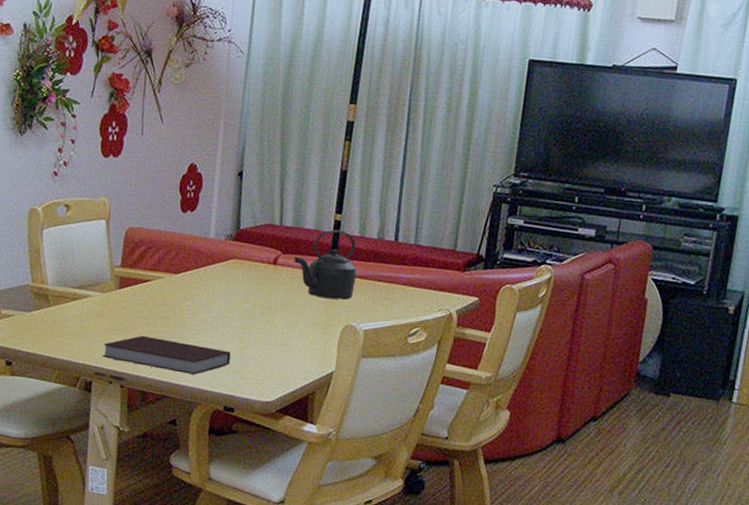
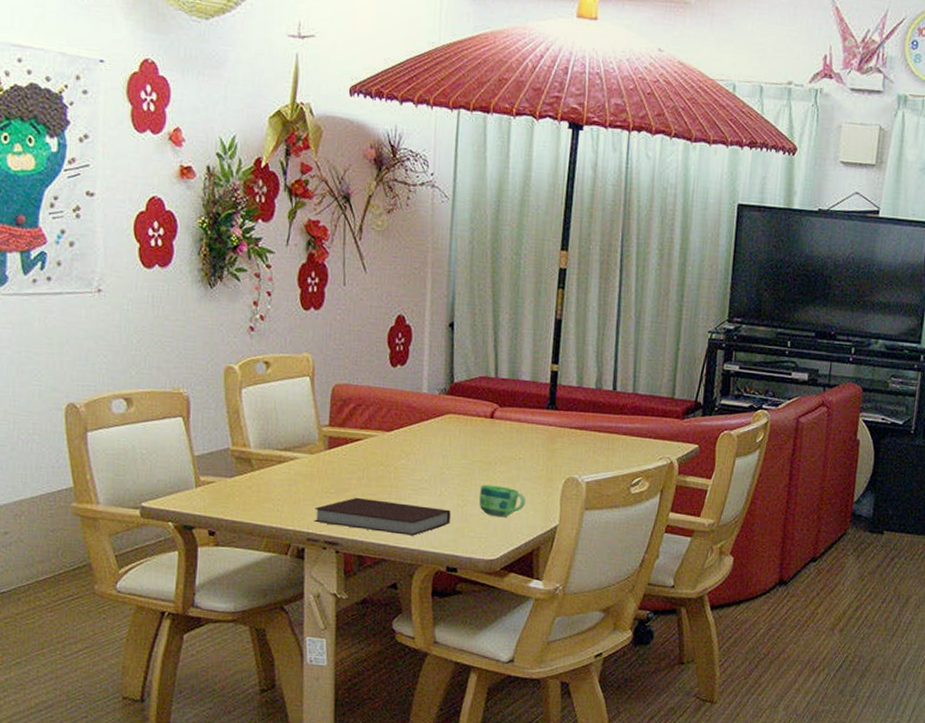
cup: none [258,328,304,361] -> present [479,484,526,518]
kettle: present [294,229,357,300] -> none [511,380,577,452]

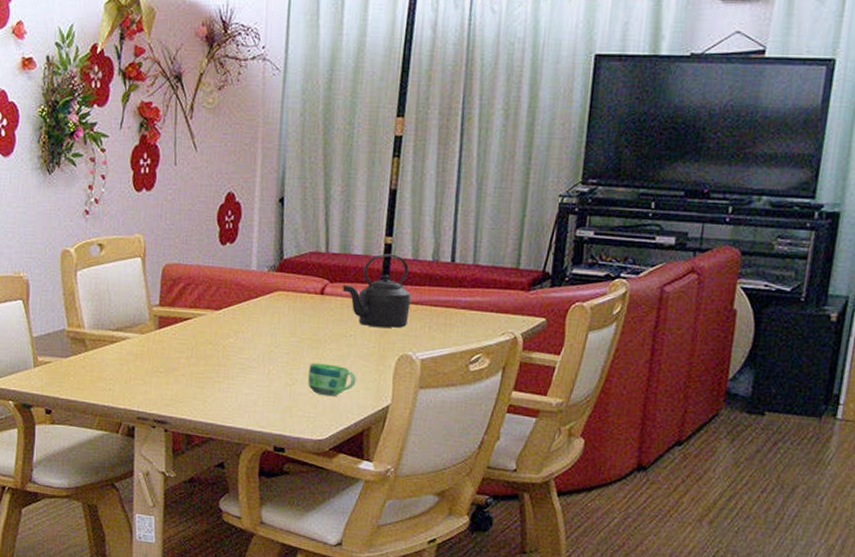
notebook: present [314,497,451,536] -> none [144,376,279,415]
kettle: none [511,380,577,452] -> present [342,253,411,328]

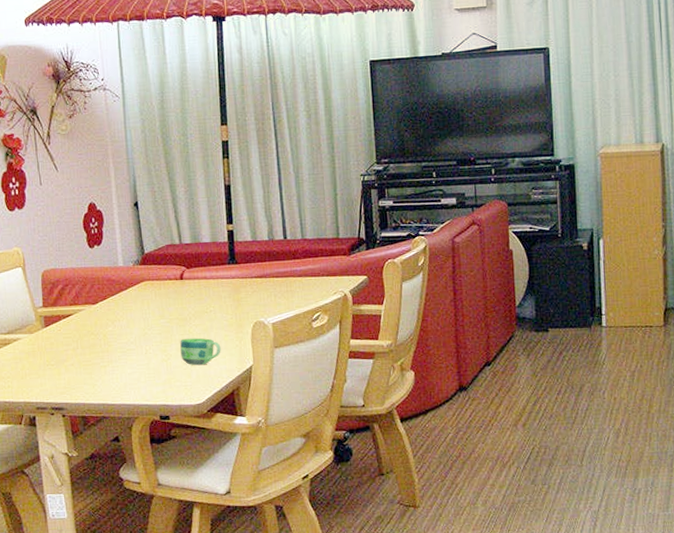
kettle: present [342,253,411,328] -> none [198,238,257,301]

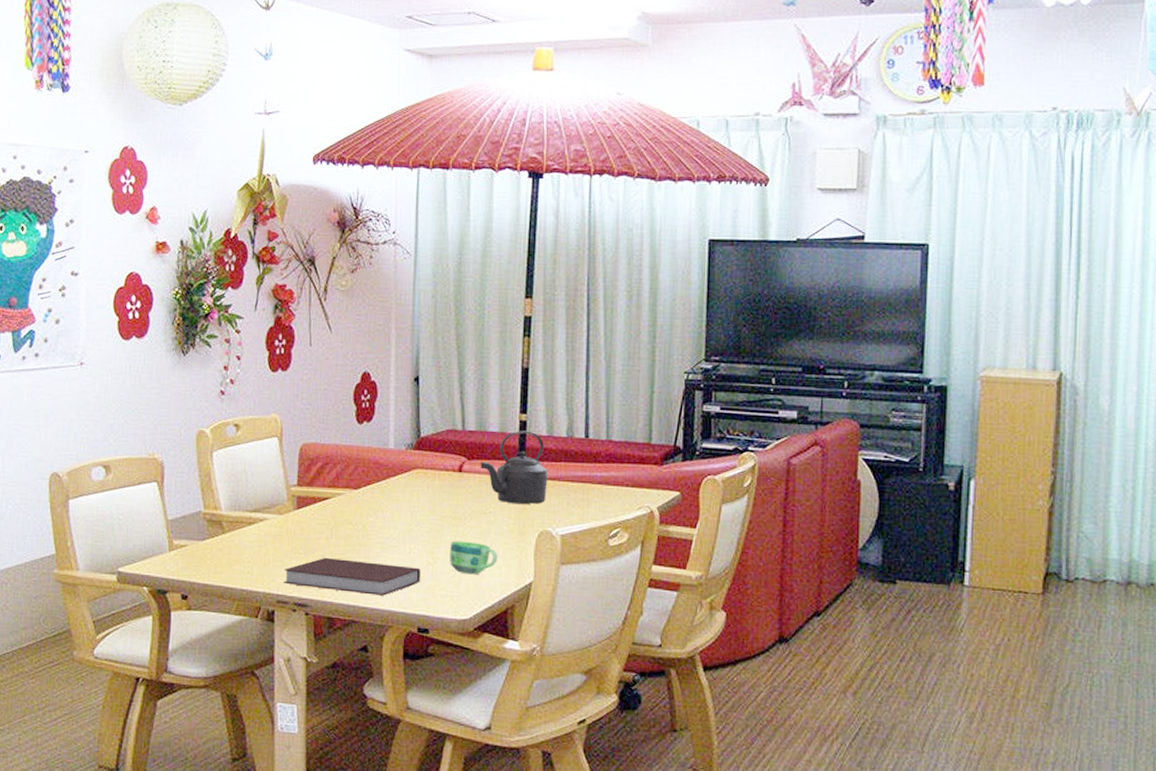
notebook: none [40,365,158,393] -> present [284,557,421,596]
kettle: none [198,238,257,301] -> present [480,430,548,504]

